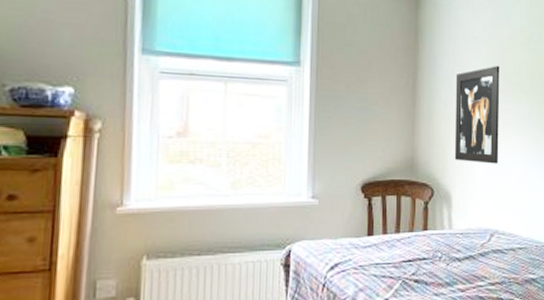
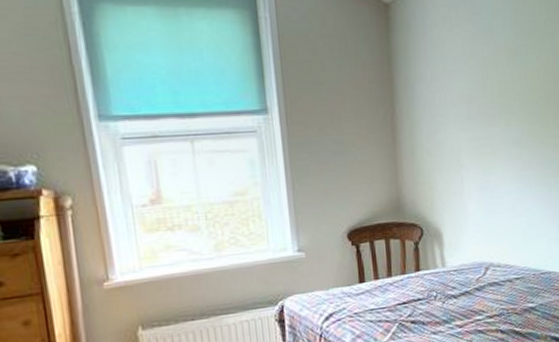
wall art: present [454,66,500,164] -> none [436,88,490,196]

